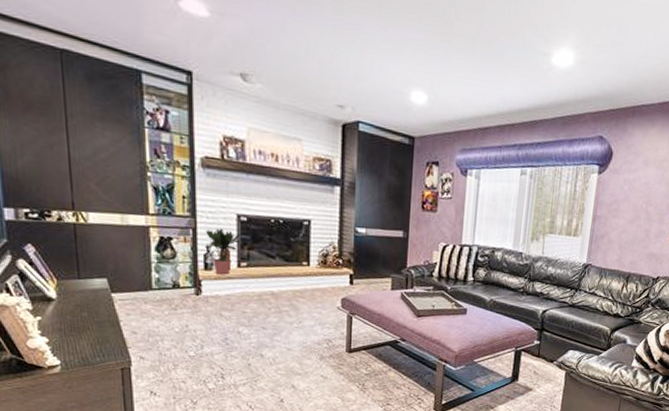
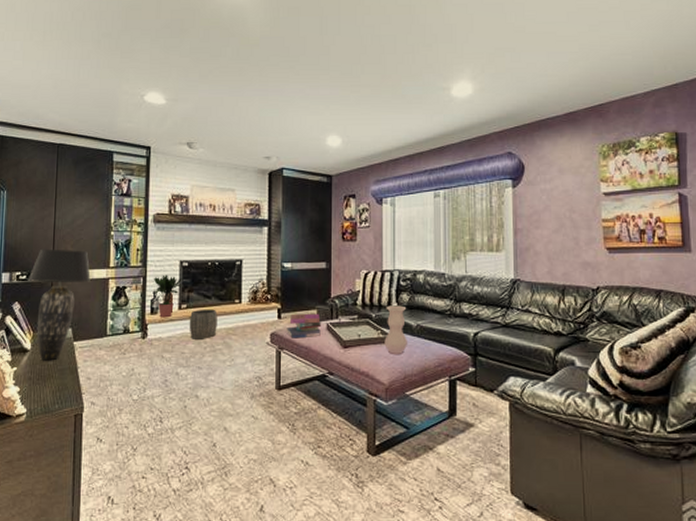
table lamp: none [40,183,126,312] -> present [27,249,91,361]
woven basket: none [250,268,283,300] -> present [189,309,218,339]
books: none [359,281,396,305] -> present [286,313,322,339]
vase: none [457,279,482,327] -> present [384,305,407,355]

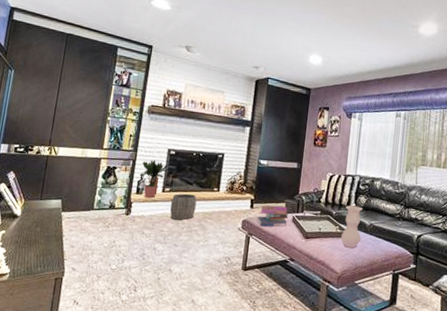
table lamp: present [27,249,91,361] -> none [24,125,85,228]

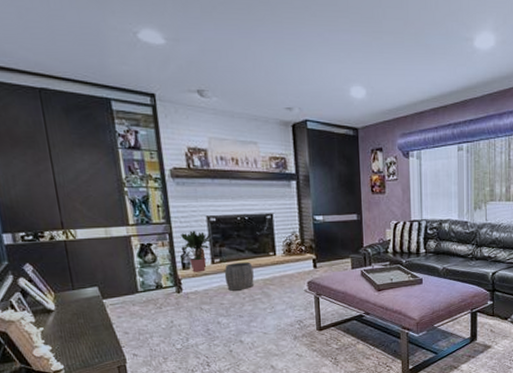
books: present [257,205,289,227] -> none [323,261,357,285]
vase: present [341,205,363,249] -> none [414,251,435,295]

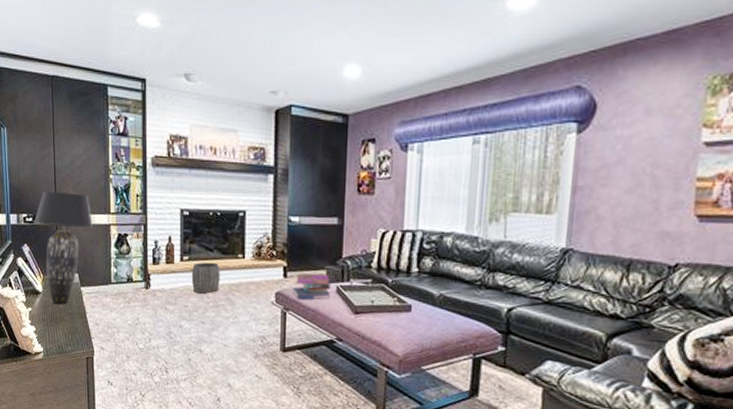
table lamp: none [35,207,110,320] -> present [34,190,93,304]
potted plant: present [181,230,212,272] -> none [155,223,183,269]
books: none [323,261,357,285] -> present [292,273,331,300]

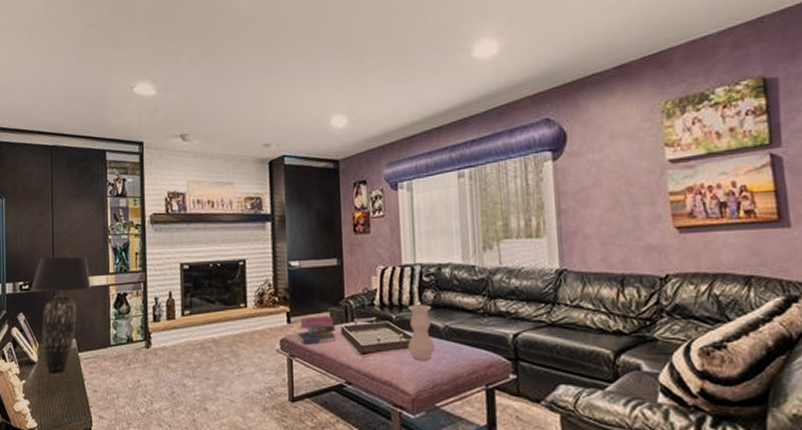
woven basket: present [191,262,220,294] -> none [193,314,223,348]
vase: none [401,270,429,327] -> present [407,304,435,362]

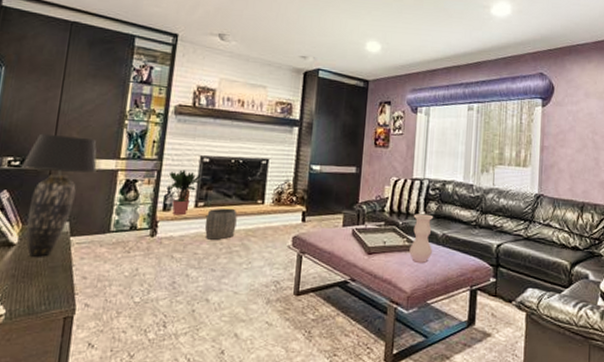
potted plant: none [155,279,184,326] -> present [169,170,202,216]
woven basket: none [193,314,223,348] -> present [204,208,237,240]
books: present [297,316,336,345] -> none [310,217,347,243]

